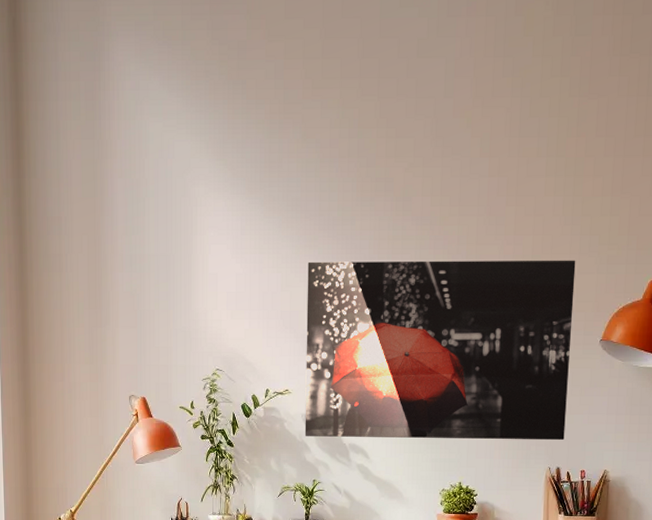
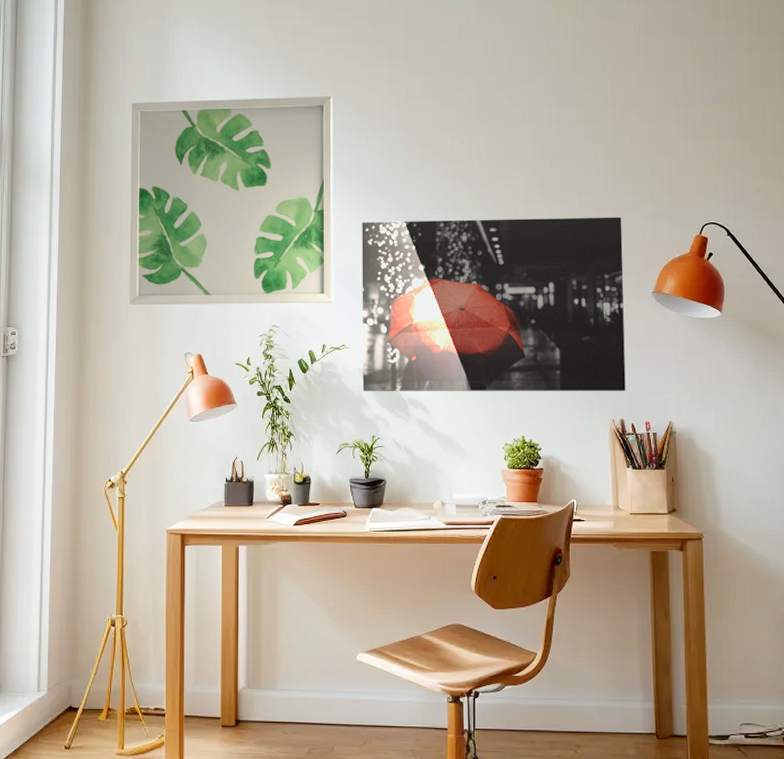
wall art: none [66,122,281,347] -> present [128,96,334,305]

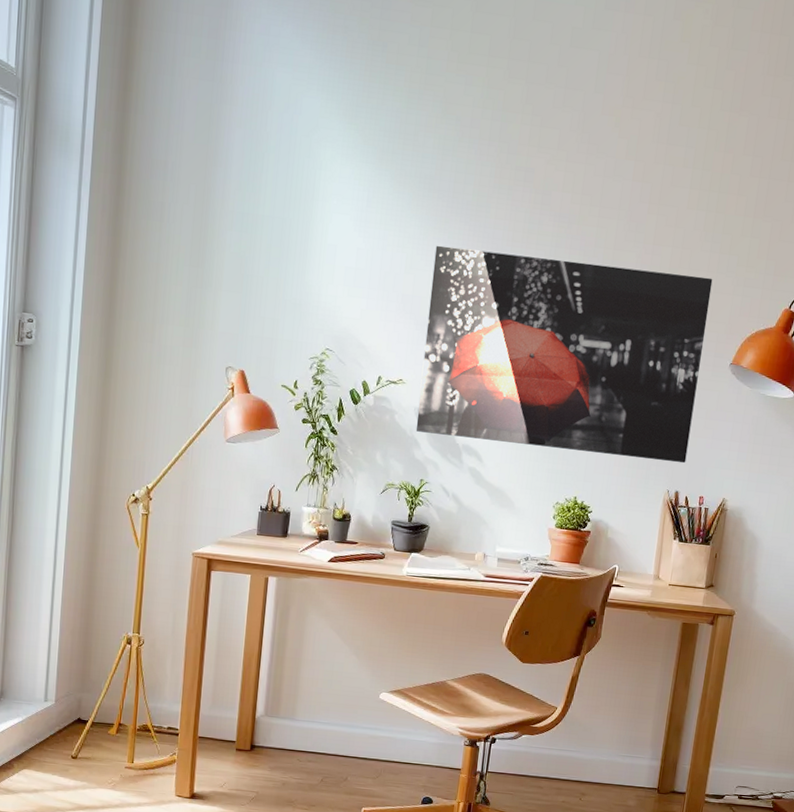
wall art: present [128,96,334,305] -> none [166,63,420,333]

